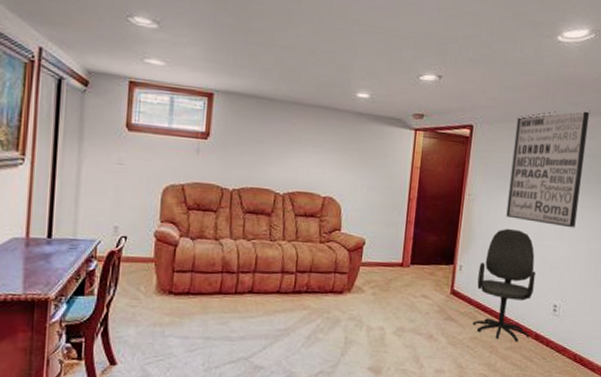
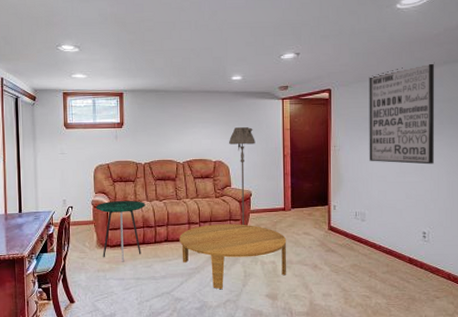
side table: none [159,234,228,316] -> present [96,200,146,262]
coffee table: none [267,276,401,357] -> present [179,224,287,289]
floor lamp: none [344,157,377,281] -> present [229,127,255,226]
office chair: present [473,228,536,341] -> none [351,170,403,266]

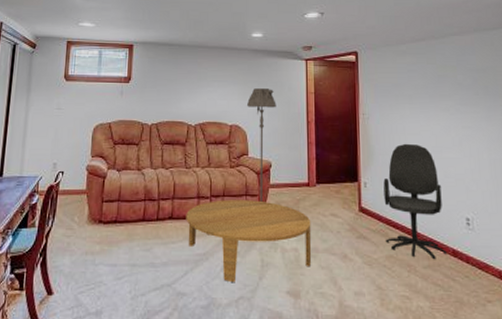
side table: present [96,200,146,262] -> none [90,166,149,243]
office chair: none [351,170,403,266] -> present [383,143,447,259]
wall art: present [369,62,435,165] -> none [397,29,472,139]

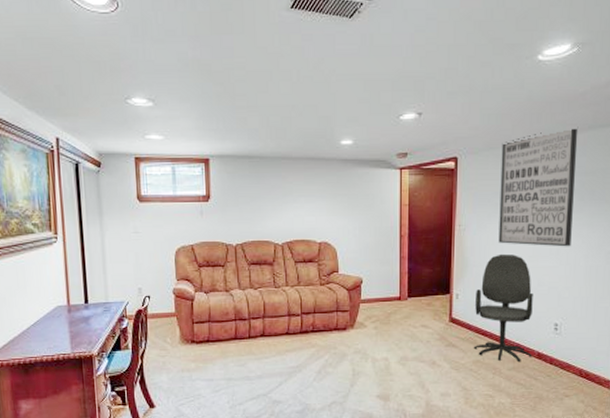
coffee table: present [186,199,312,282] -> none [277,315,402,390]
floor lamp: present [247,88,276,203] -> none [337,202,368,318]
wall art: none [397,29,472,139] -> present [498,126,579,247]

